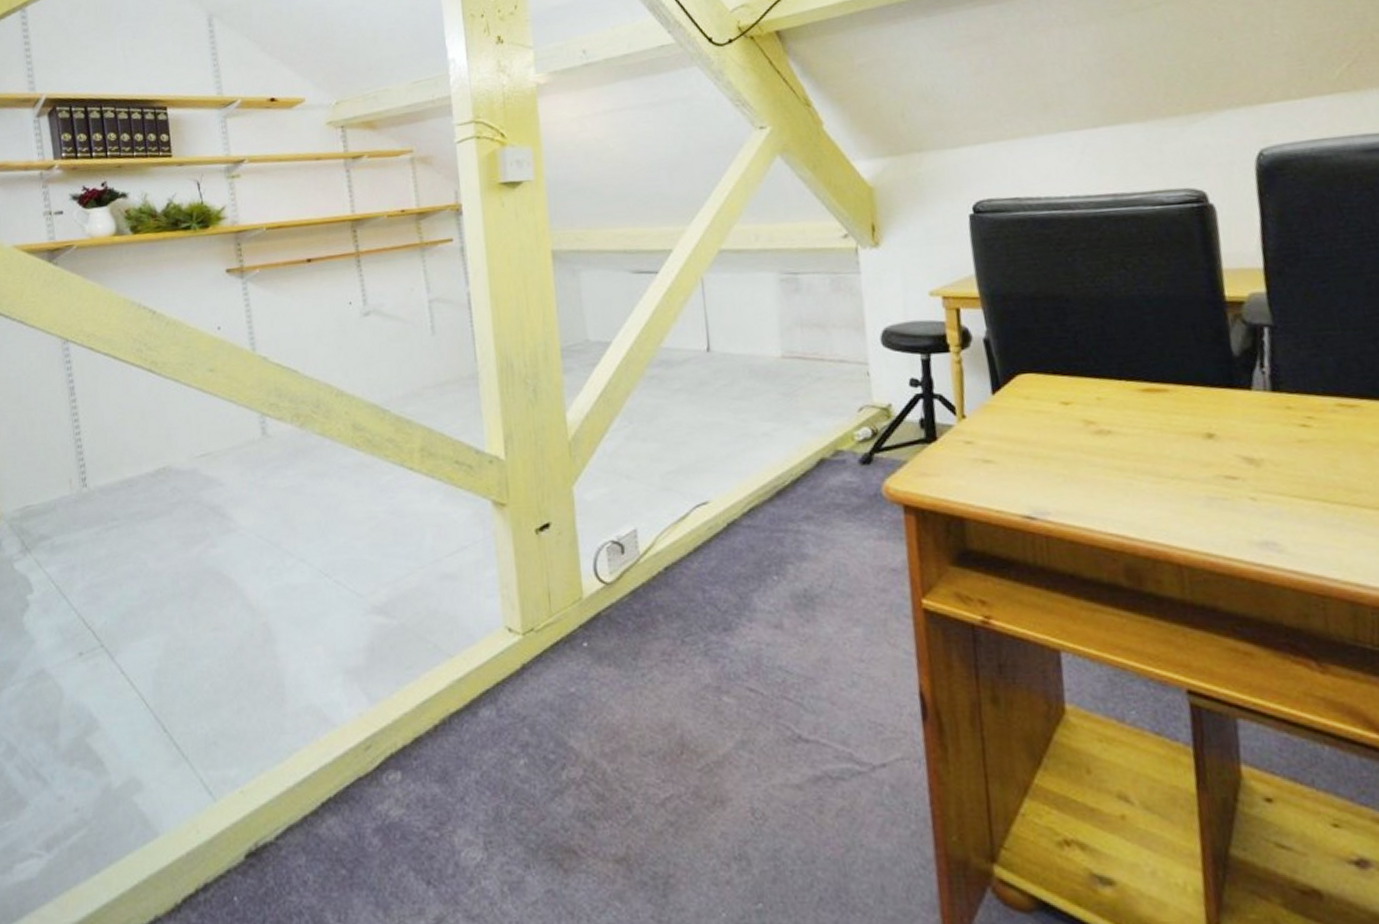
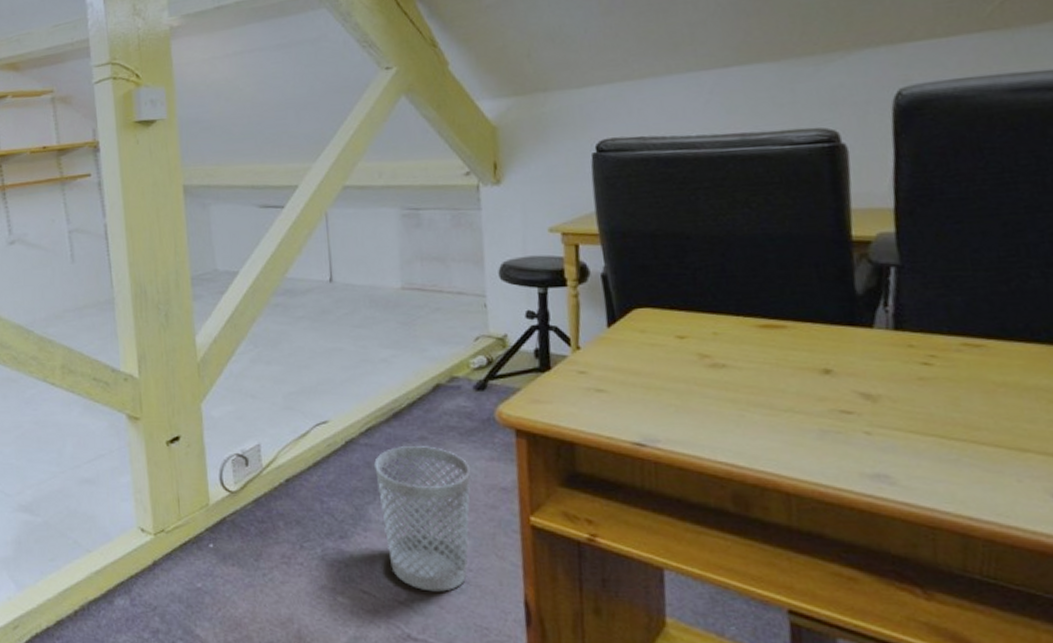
wastebasket: none [758,526,860,686] -> present [374,446,471,592]

